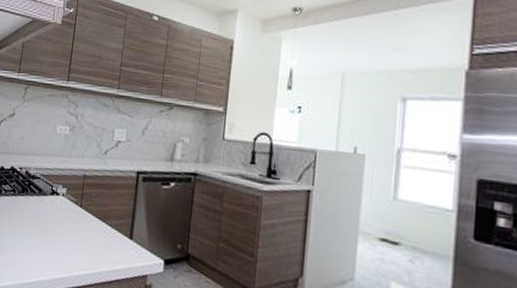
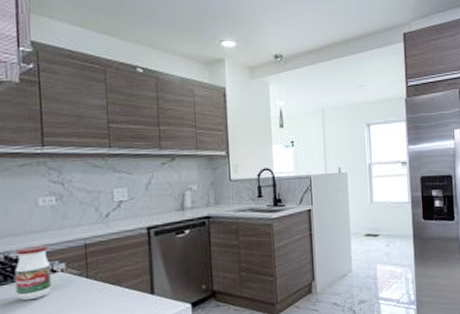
jar: none [28,167,56,216] -> present [15,245,51,301]

